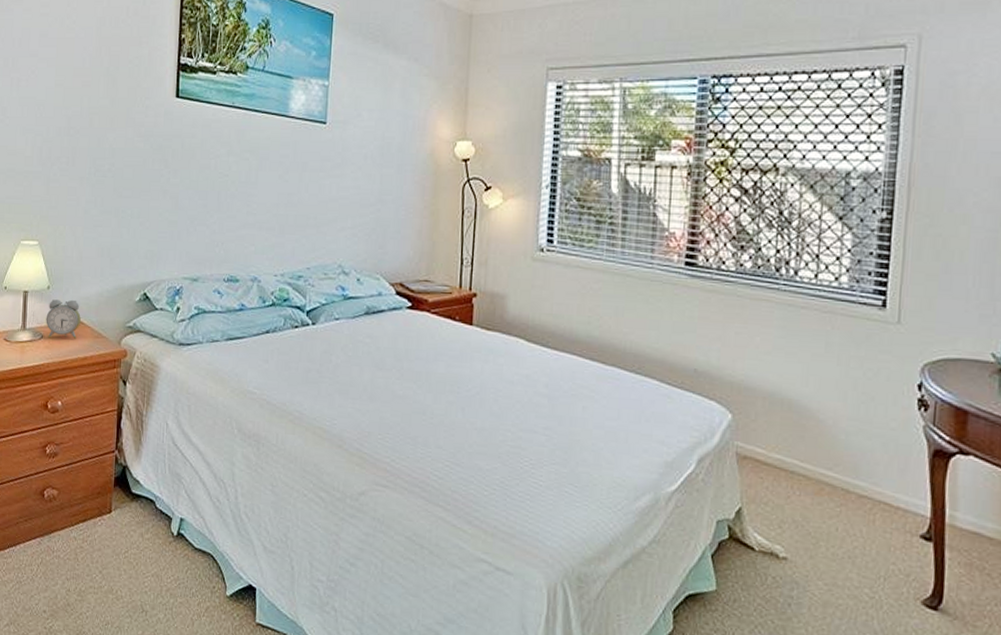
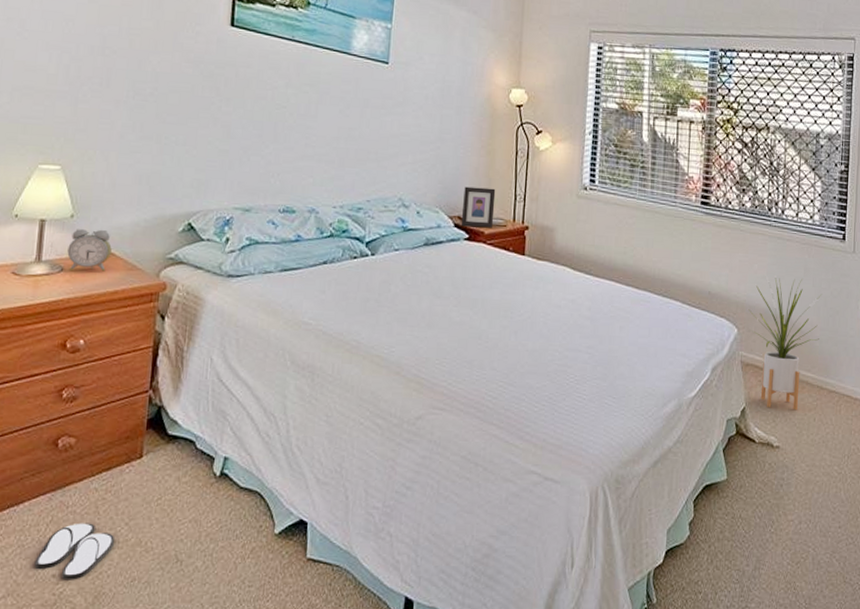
slippers: none [29,567,92,617] -> present [34,523,115,579]
picture frame: none [403,251,440,296] -> present [461,186,496,228]
house plant: none [746,354,851,517] -> present [748,278,822,411]

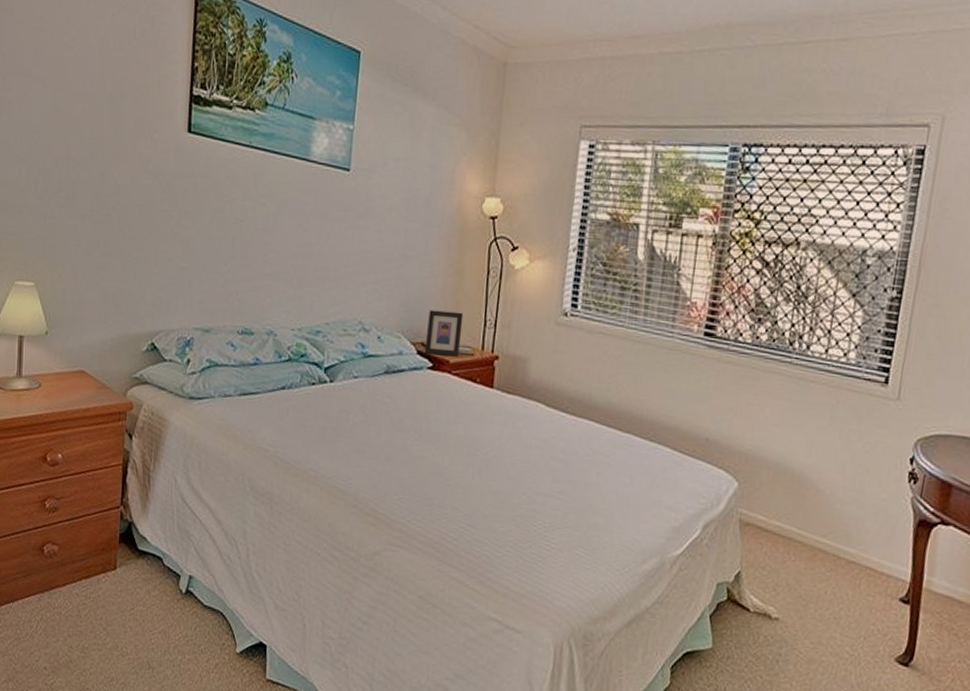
slippers: present [34,523,115,579] -> none [29,623,95,673]
alarm clock: present [67,229,112,272] -> none [44,346,83,389]
house plant: present [748,278,822,411] -> none [753,426,851,581]

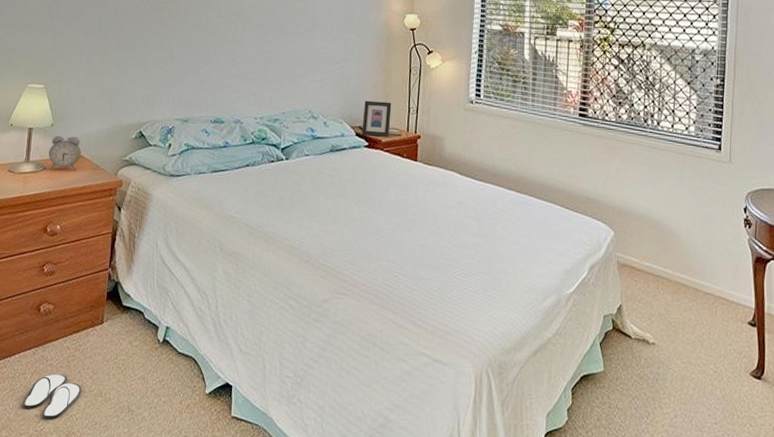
slippers: none [29,623,95,673] -> present [22,374,82,419]
alarm clock: none [44,346,83,389] -> present [48,136,81,171]

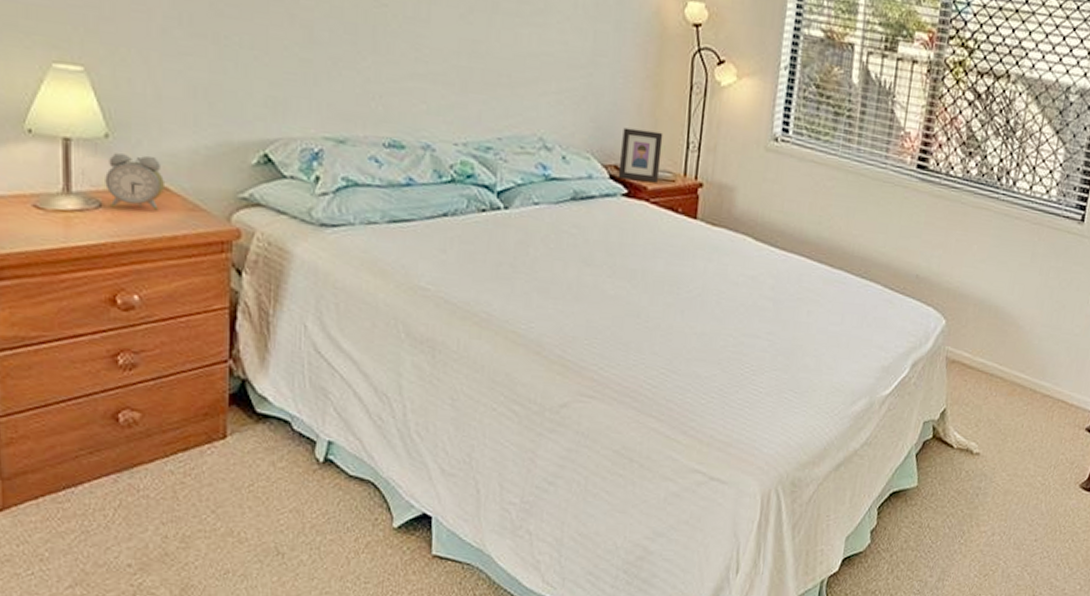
slippers: present [22,374,82,419] -> none [104,508,201,569]

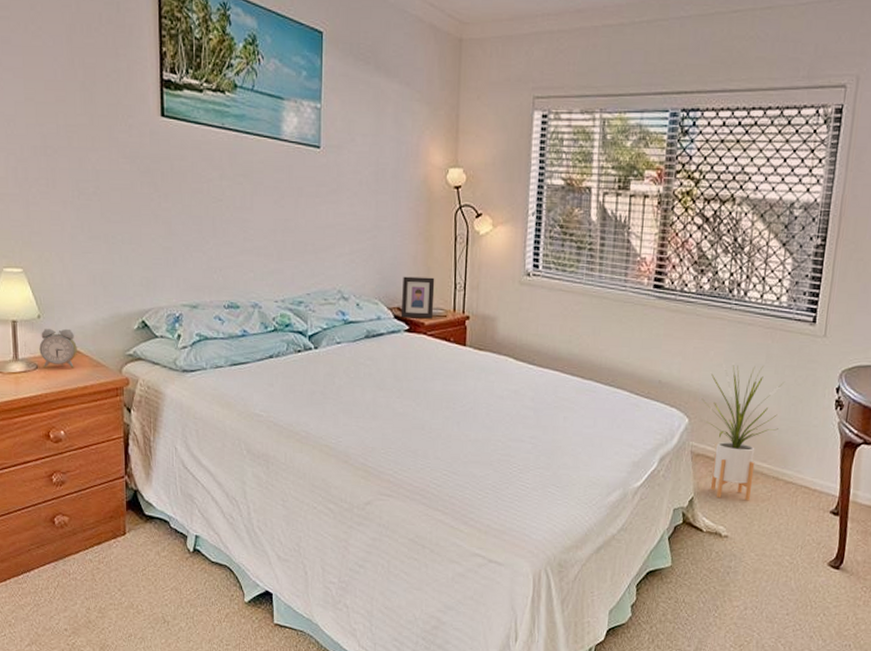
house plant: none [960,262,1049,415] -> present [701,365,785,501]

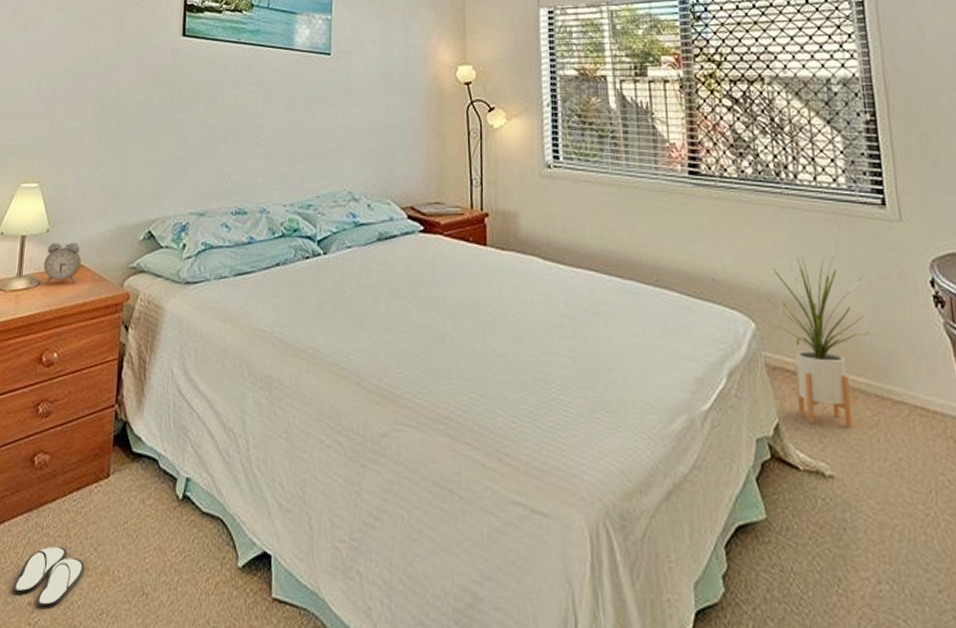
slippers: none [49,587,112,633] -> present [12,546,85,608]
picture frame: present [400,276,435,319] -> none [414,174,450,218]

